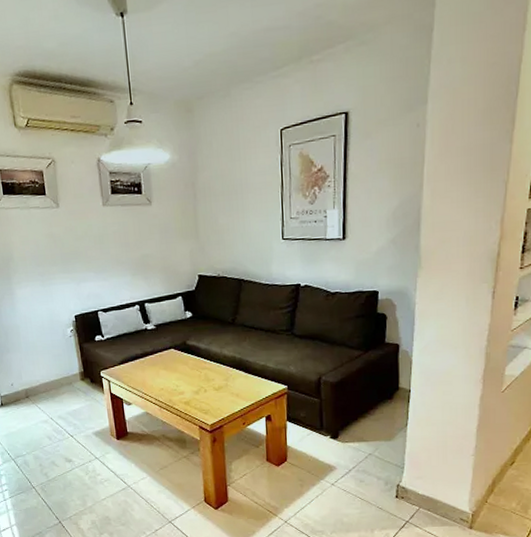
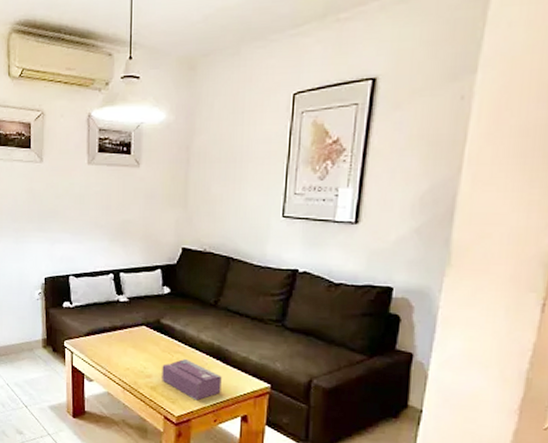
tissue box: none [192,373,246,409] -> present [162,358,222,401]

